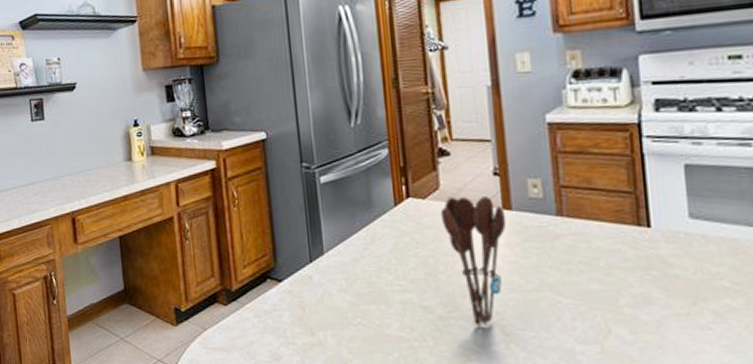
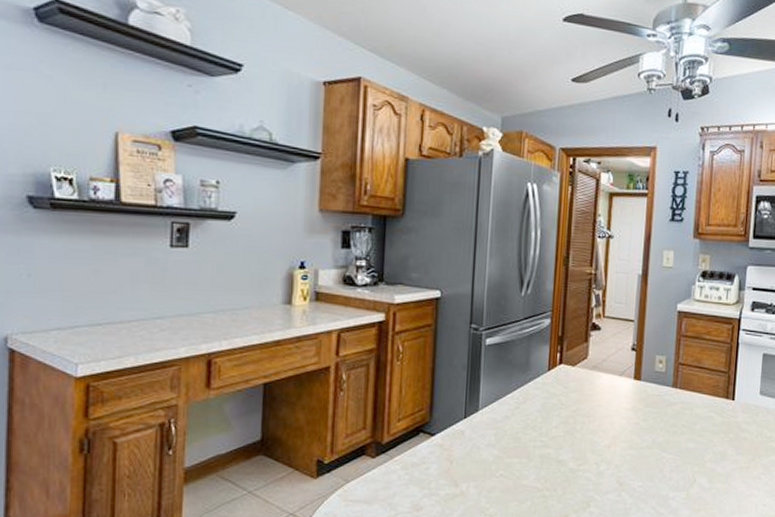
utensil holder: present [440,196,507,326] -> none [584,367,636,477]

